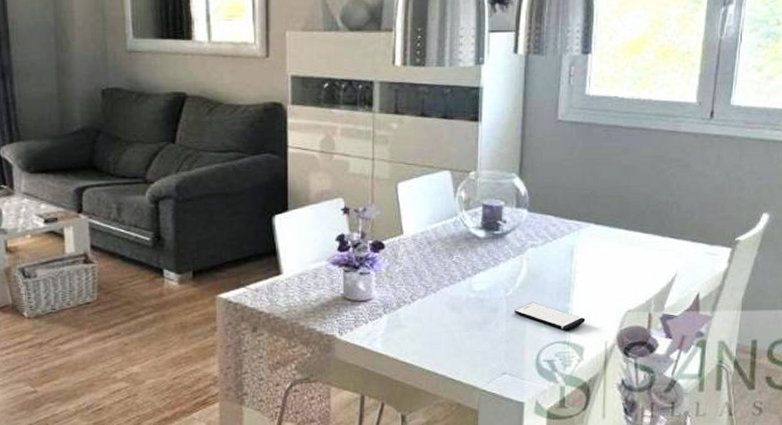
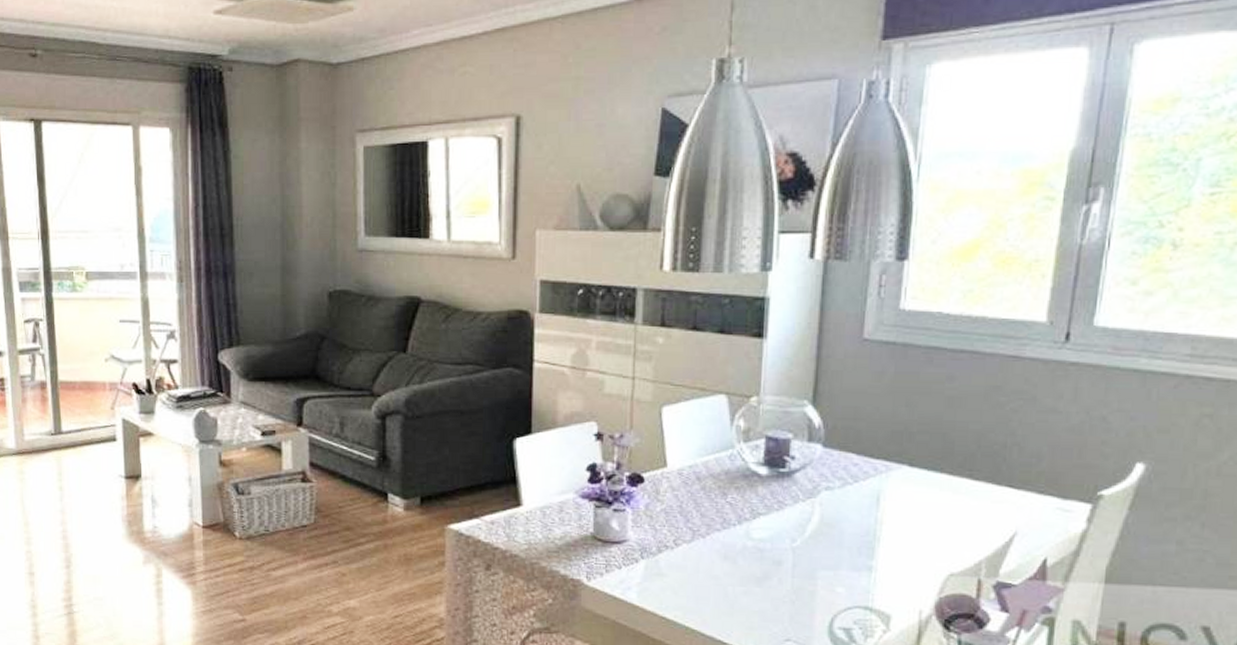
smartphone: present [515,301,586,331] -> none [803,555,894,594]

